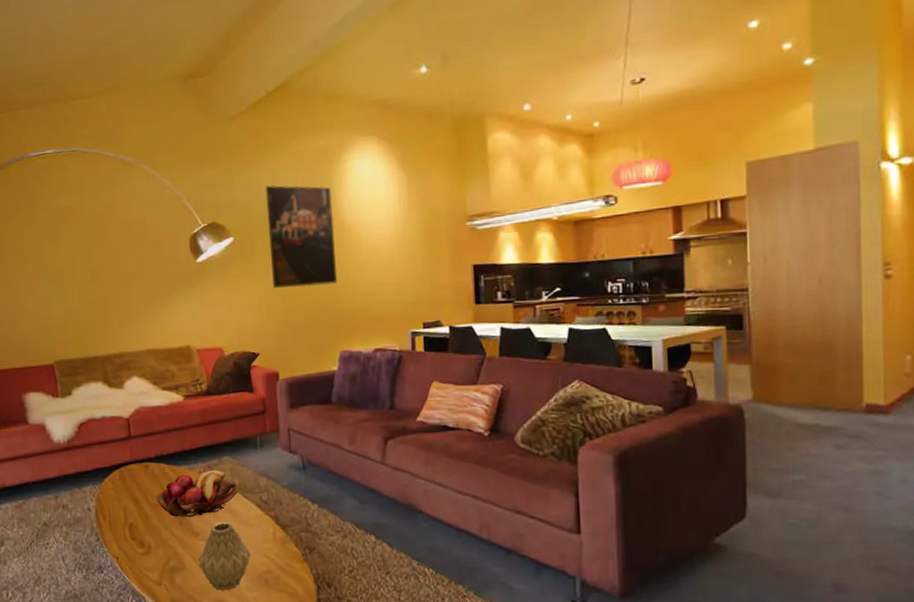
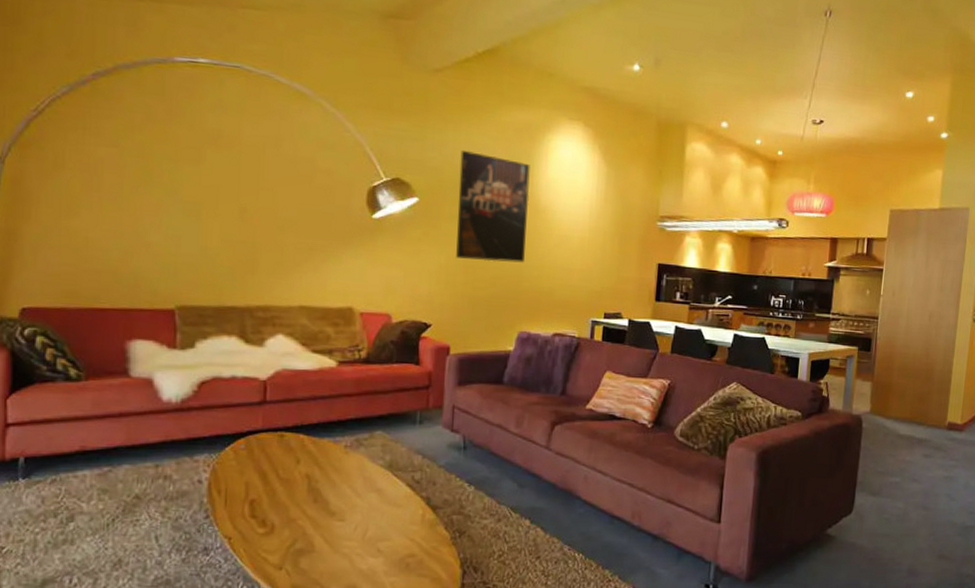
fruit basket: present [155,470,239,518] -> none [288,444,389,496]
vase: present [198,522,251,591] -> none [331,502,394,576]

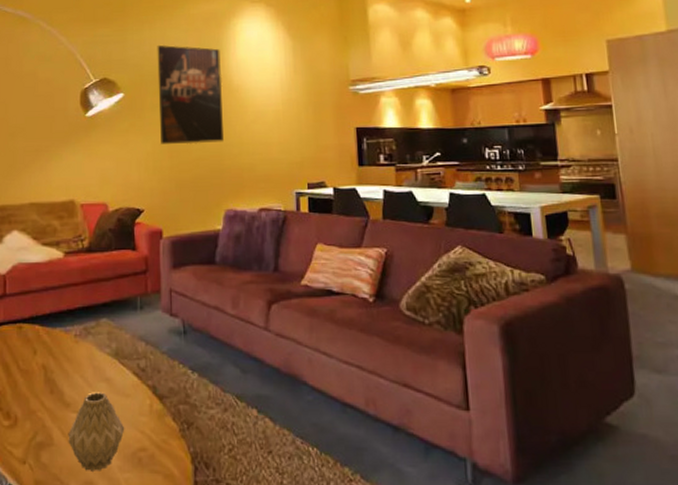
vase: none [331,502,394,576] -> present [68,392,125,471]

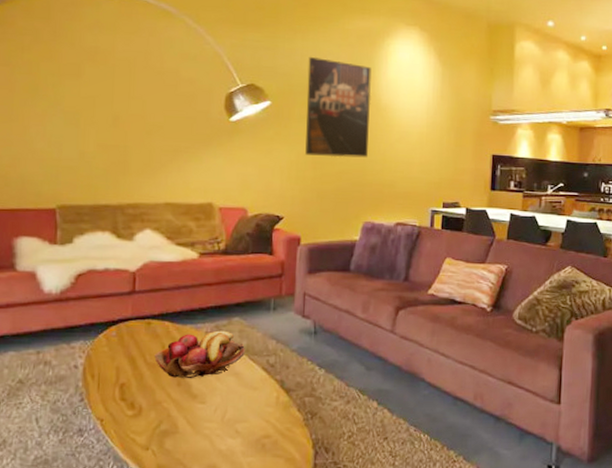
fruit basket: none [27,333,116,386] -> present [154,330,246,379]
vase: present [68,392,125,471] -> none [193,385,251,456]

